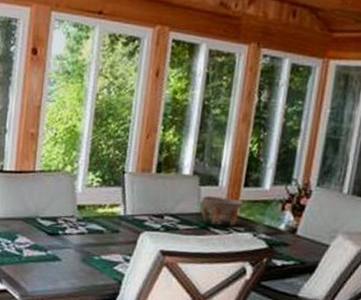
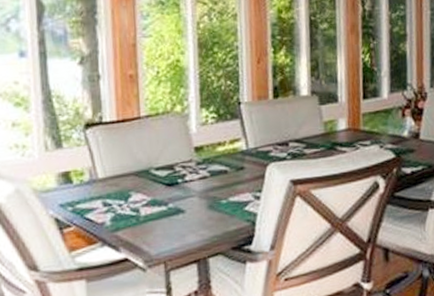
bowl: present [201,195,243,226] -> none [324,113,365,142]

